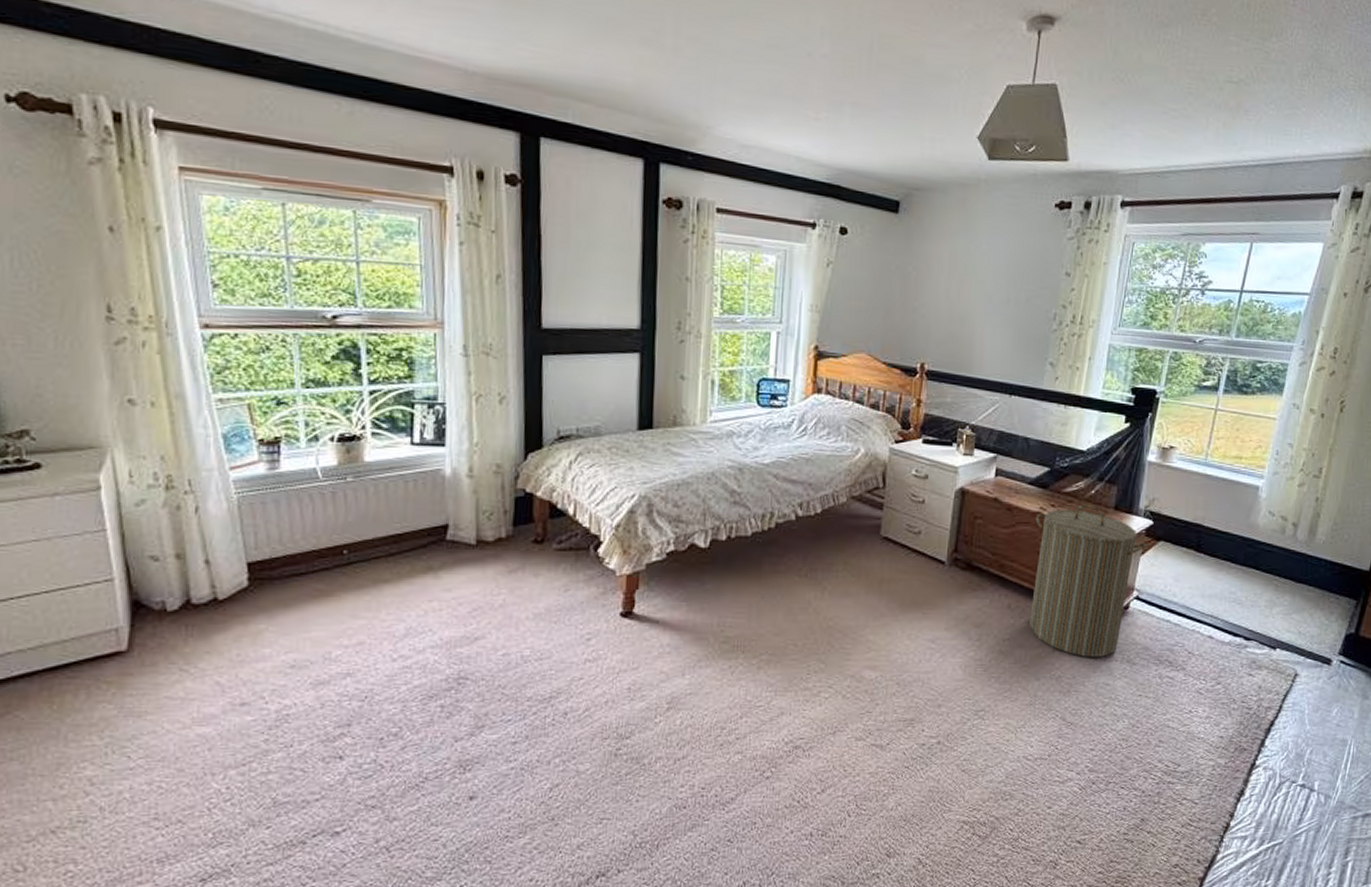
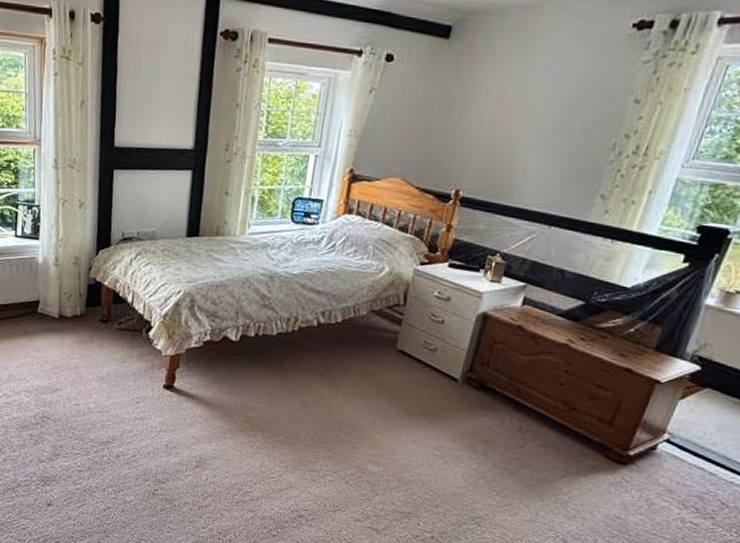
laundry hamper: present [1029,504,1148,657] -> none [540,341,690,492]

